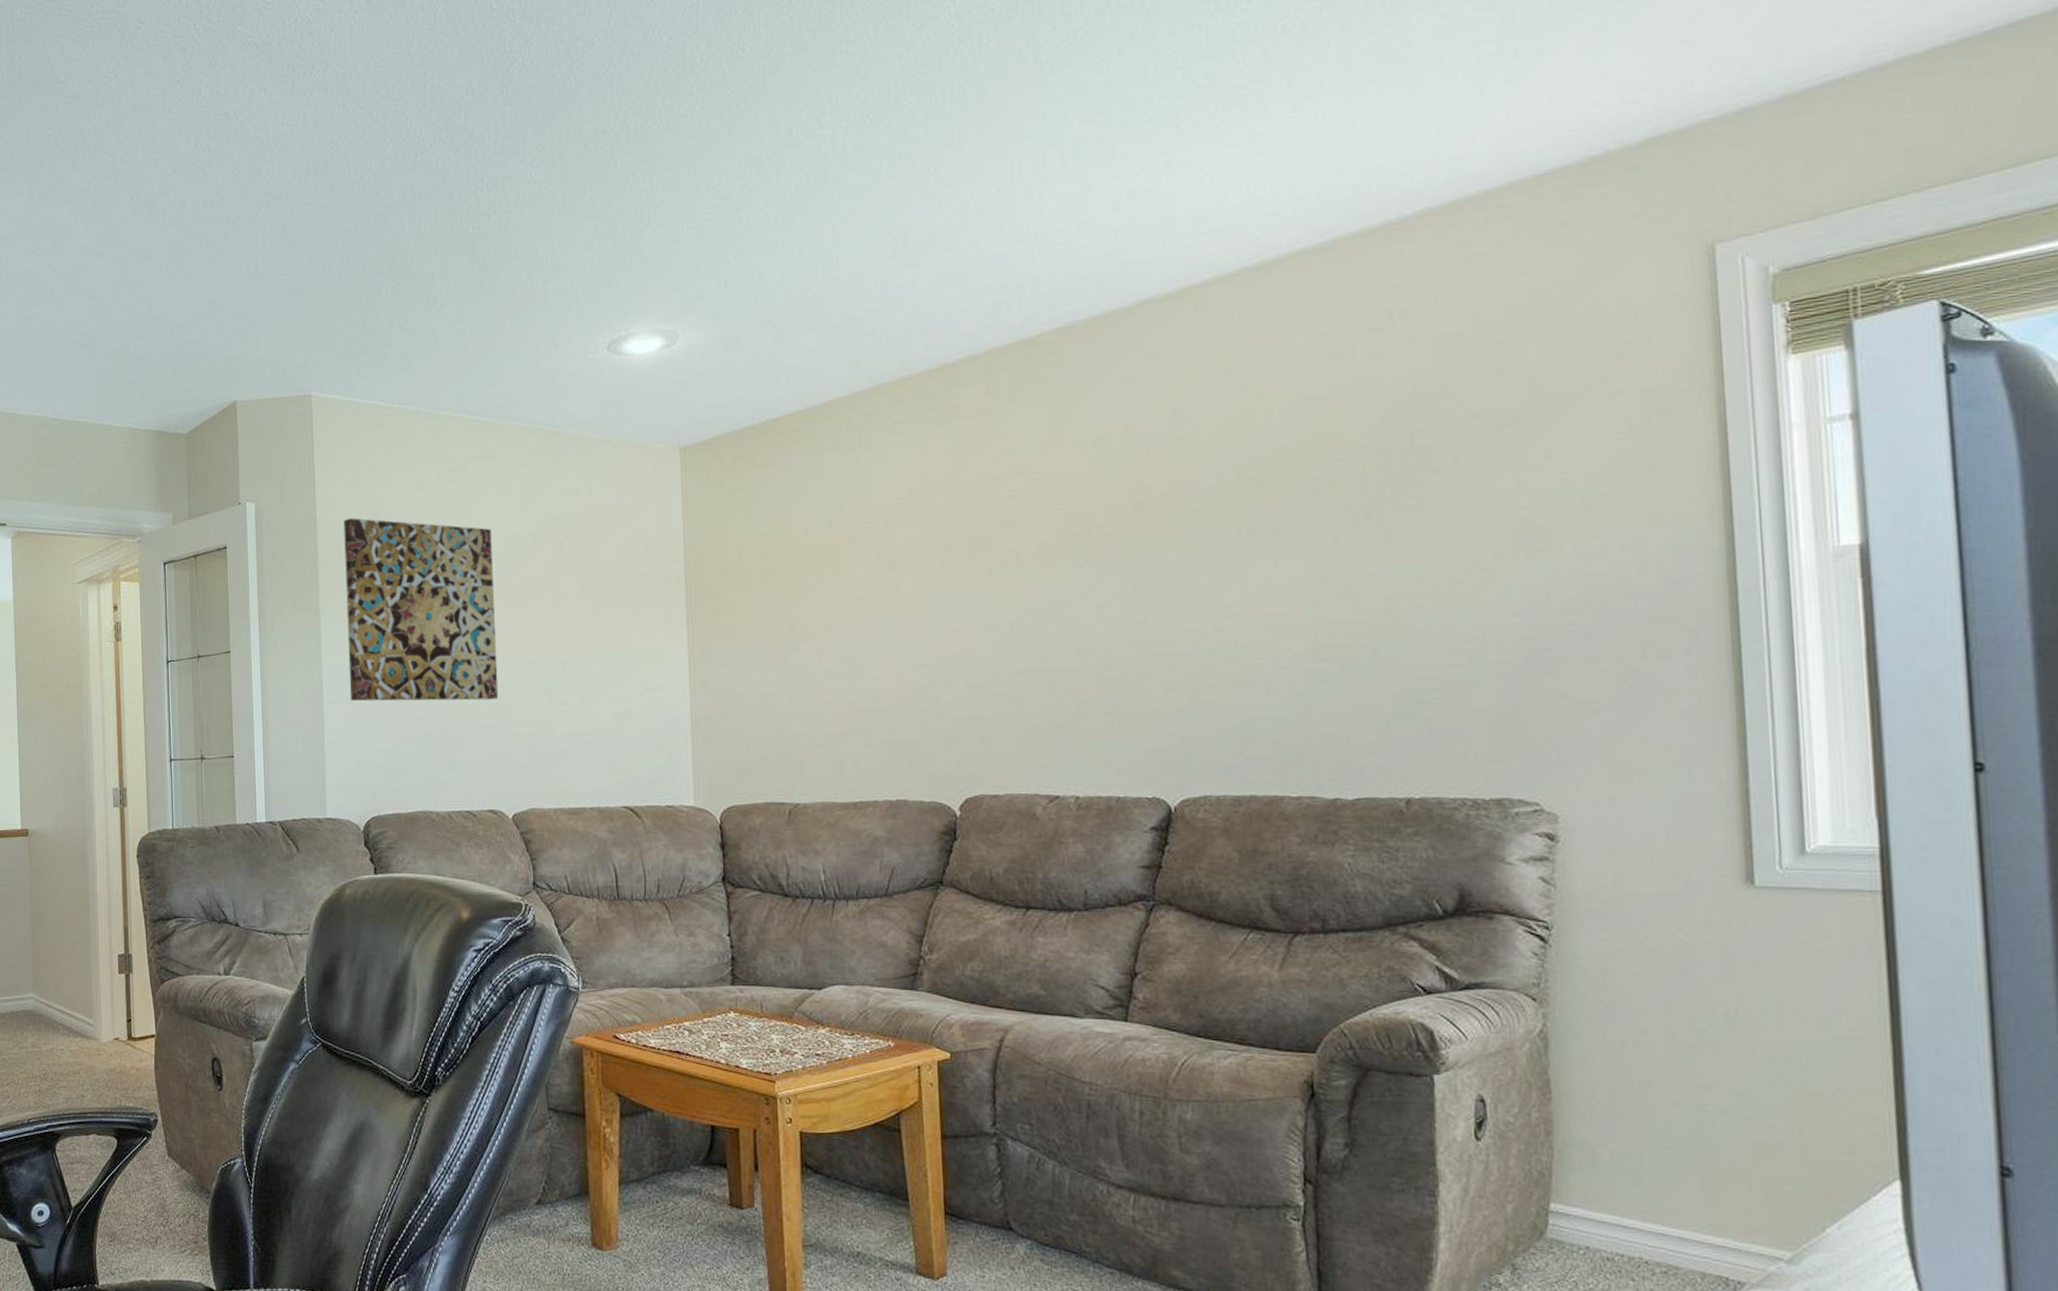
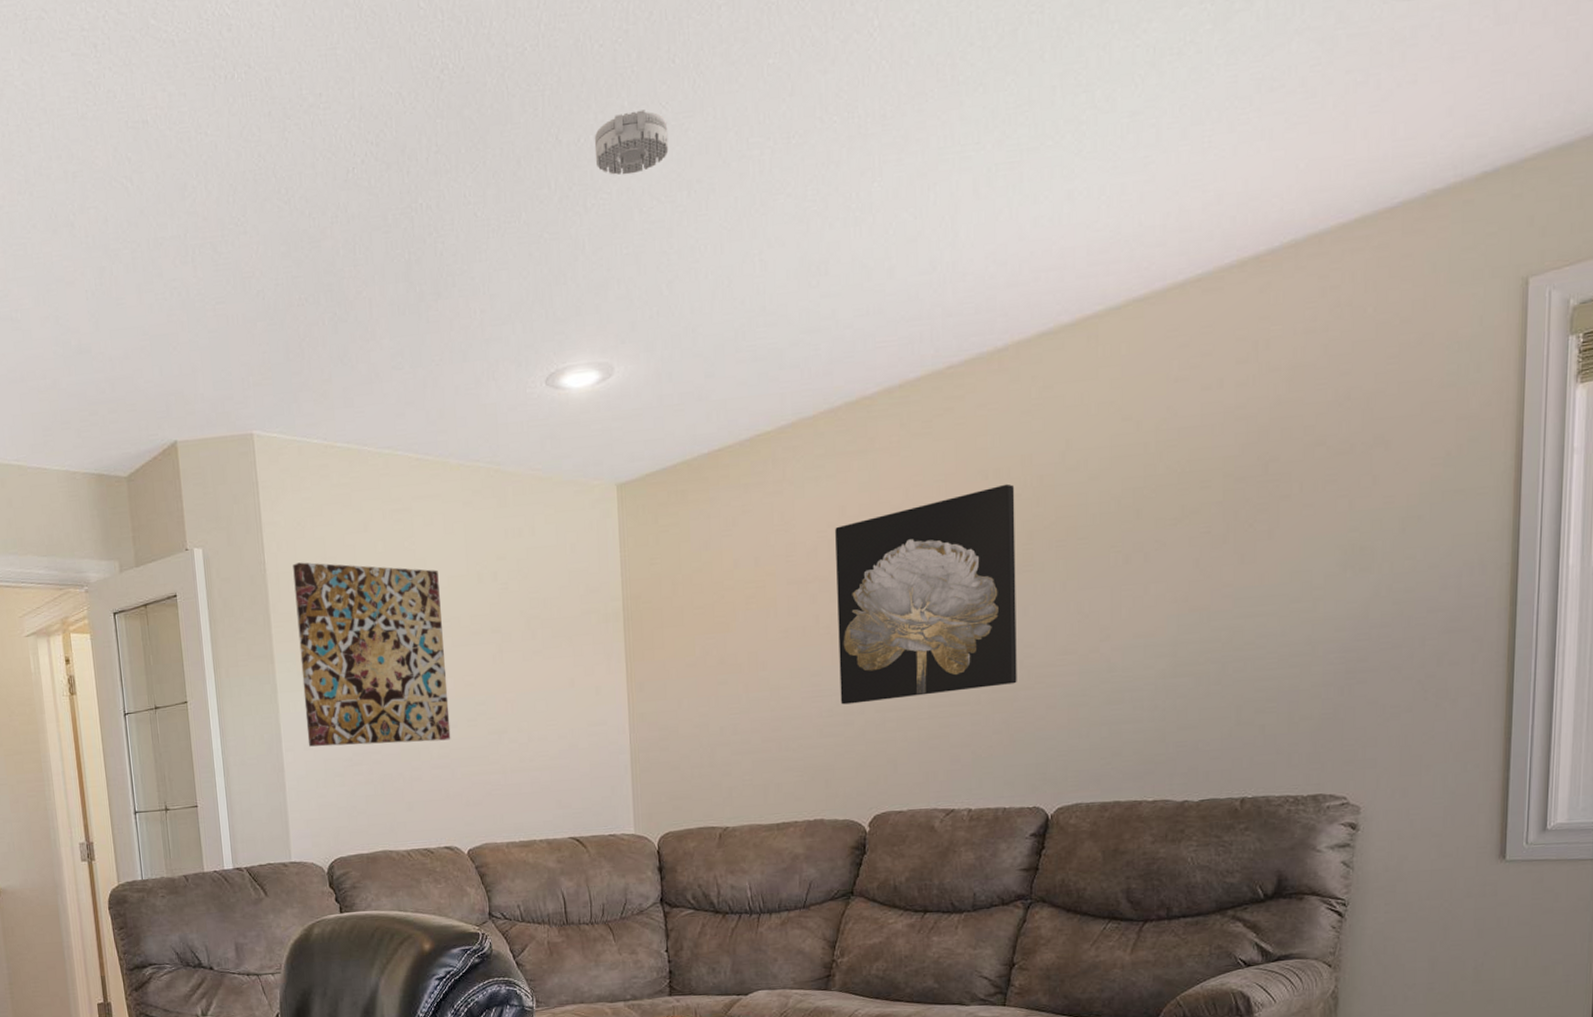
smoke detector: none [661,94,738,155] -> present [594,109,669,175]
wall art: none [917,452,1128,678] -> present [835,483,1017,705]

